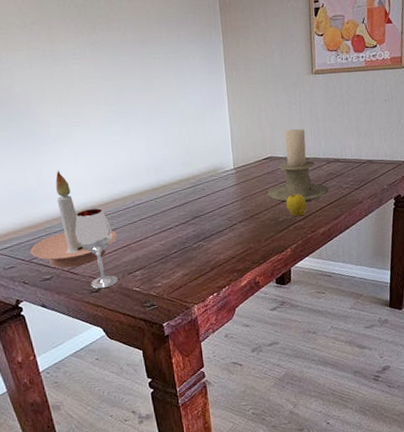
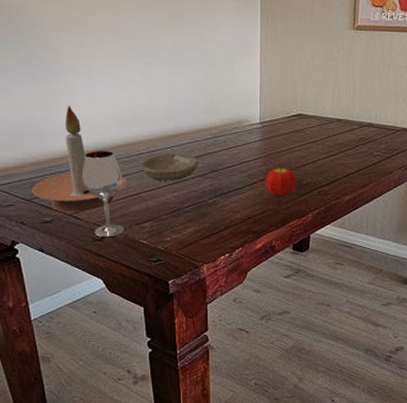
bowl: none [128,204,181,231] -> present [141,154,199,180]
fruit: none [243,207,274,236] -> present [265,166,297,197]
candle holder: present [267,128,329,202] -> none [293,86,359,165]
apple: present [286,193,307,217] -> none [312,155,333,181]

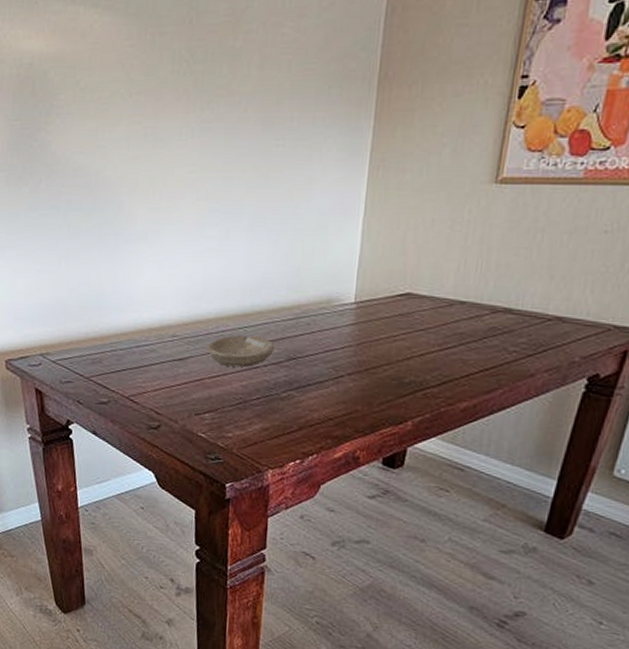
candle holder: present [32,106,127,212] -> none [91,277,190,395]
wineglass: present [81,151,124,238] -> none [142,328,186,427]
fruit: present [265,166,297,197] -> none [353,358,397,397]

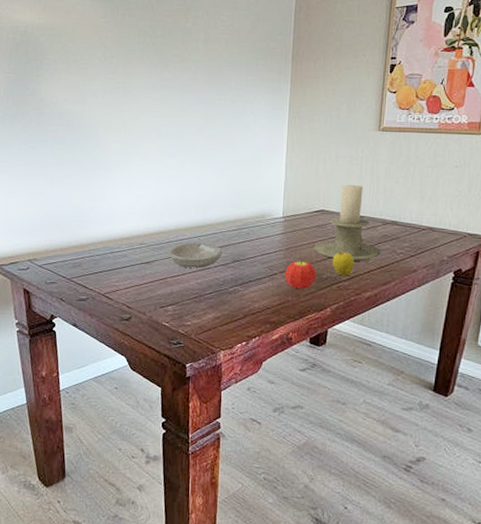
fruit: none [353,358,397,397] -> present [284,260,317,290]
candle holder: none [394,258,487,362] -> present [313,184,381,261]
apple: none [418,347,449,381] -> present [332,251,354,276]

